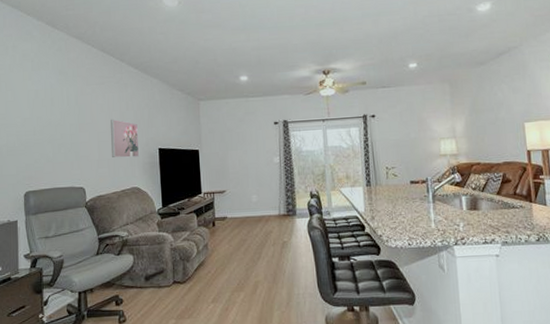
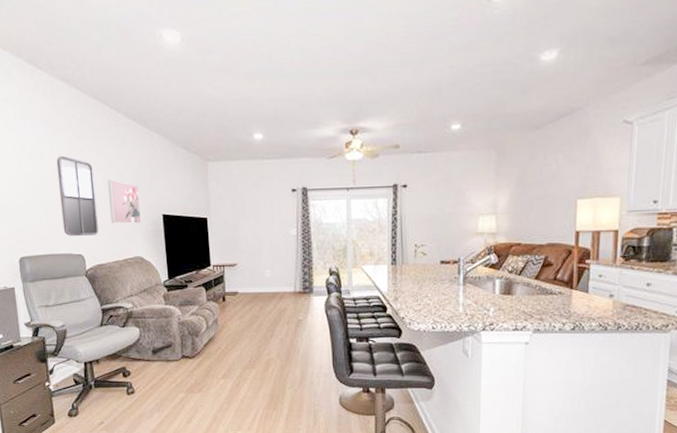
home mirror: none [65,100,100,172] -> present [56,155,99,237]

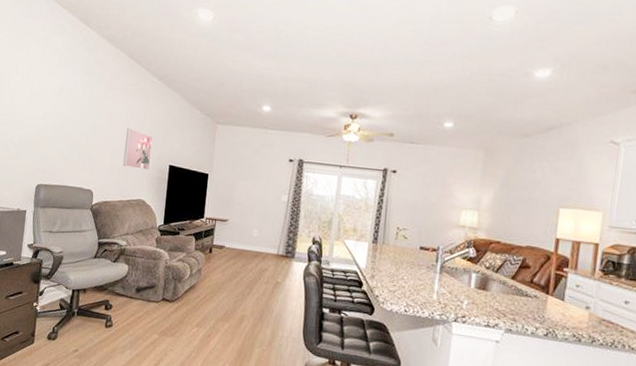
home mirror: present [56,155,99,237] -> none [80,101,117,175]

